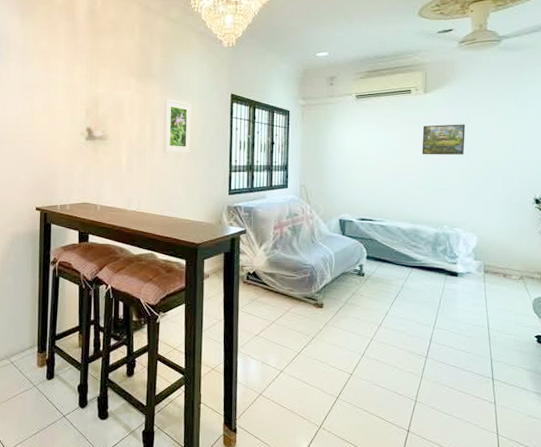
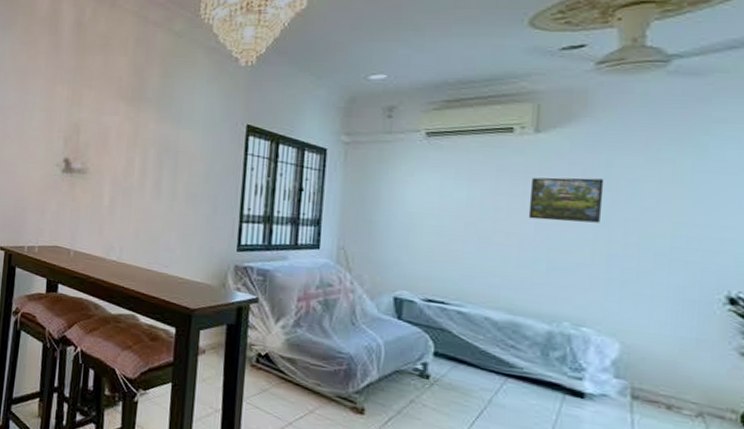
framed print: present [163,98,191,154] -> none [155,127,194,196]

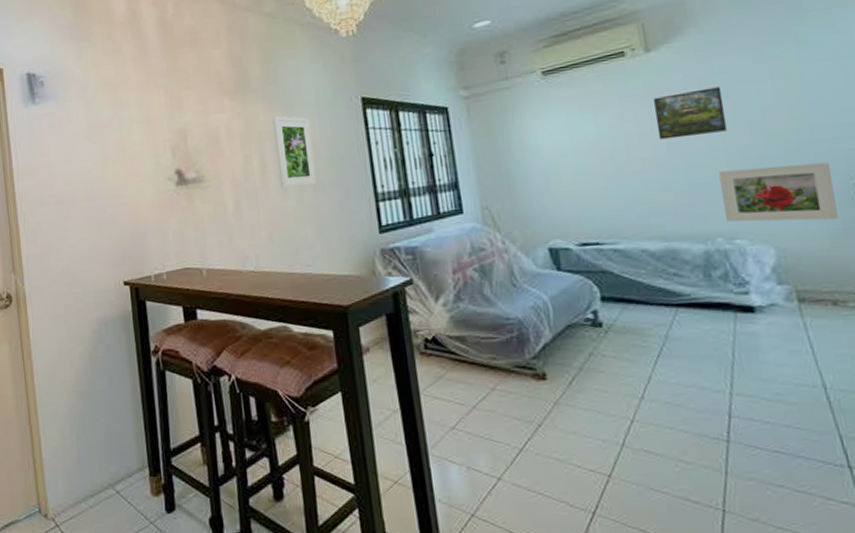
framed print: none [155,127,194,196] -> present [272,116,318,189]
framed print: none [576,260,700,330] -> present [719,162,839,223]

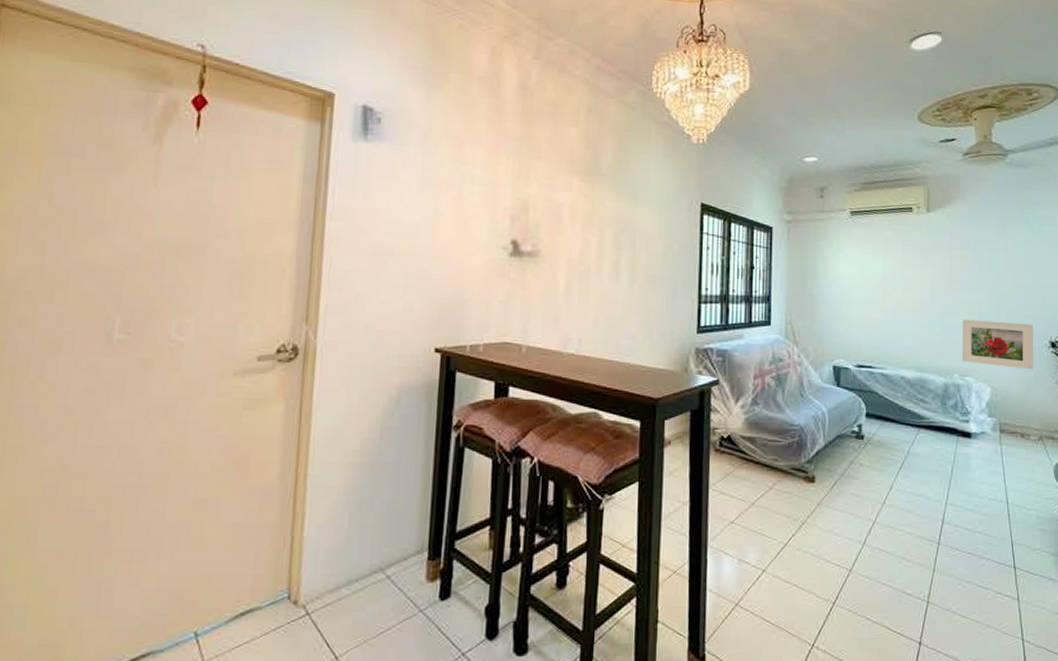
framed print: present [272,116,318,189] -> none [614,205,651,278]
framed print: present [653,86,728,140] -> none [926,250,973,288]

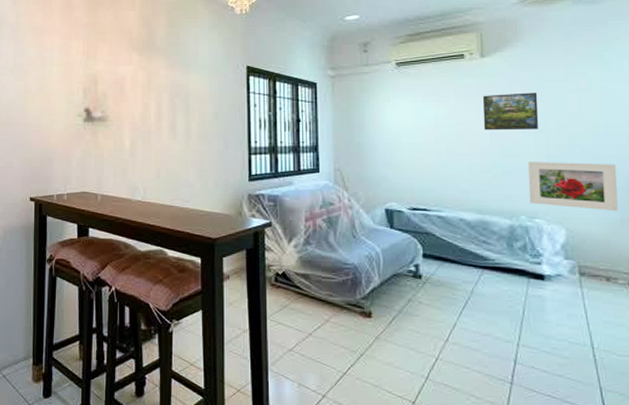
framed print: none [926,250,973,288] -> present [482,92,539,131]

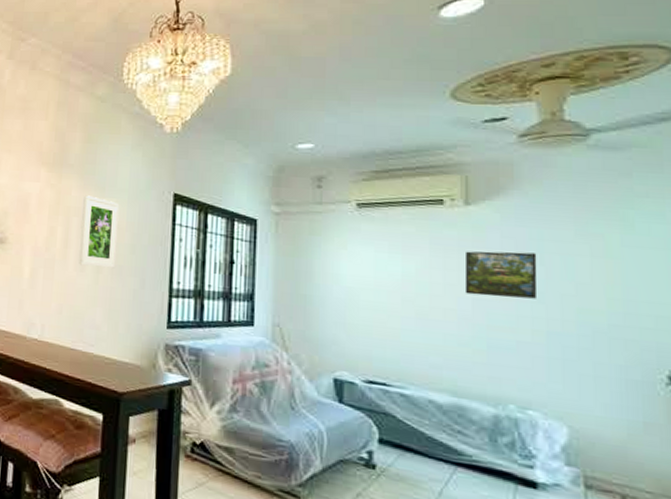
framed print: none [171,73,203,135] -> present [79,195,119,268]
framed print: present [528,162,618,212] -> none [520,338,641,412]

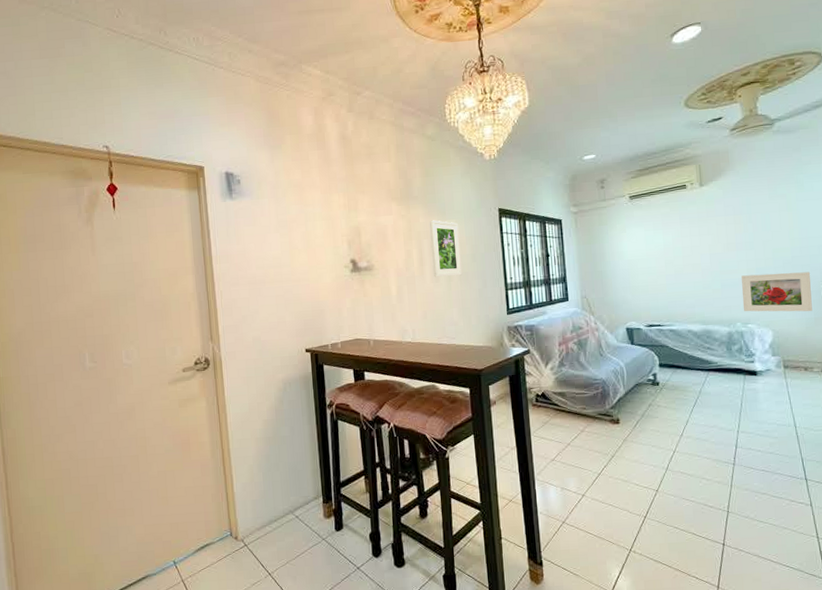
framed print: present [464,251,538,299] -> none [702,215,749,251]
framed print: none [520,338,641,412] -> present [741,272,813,312]

